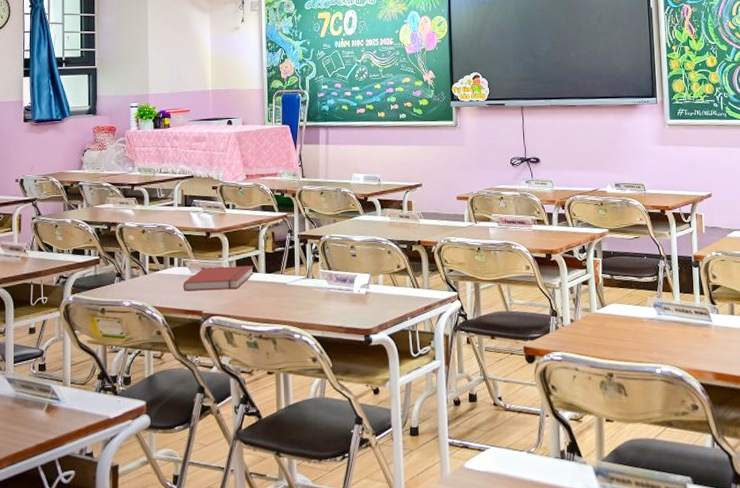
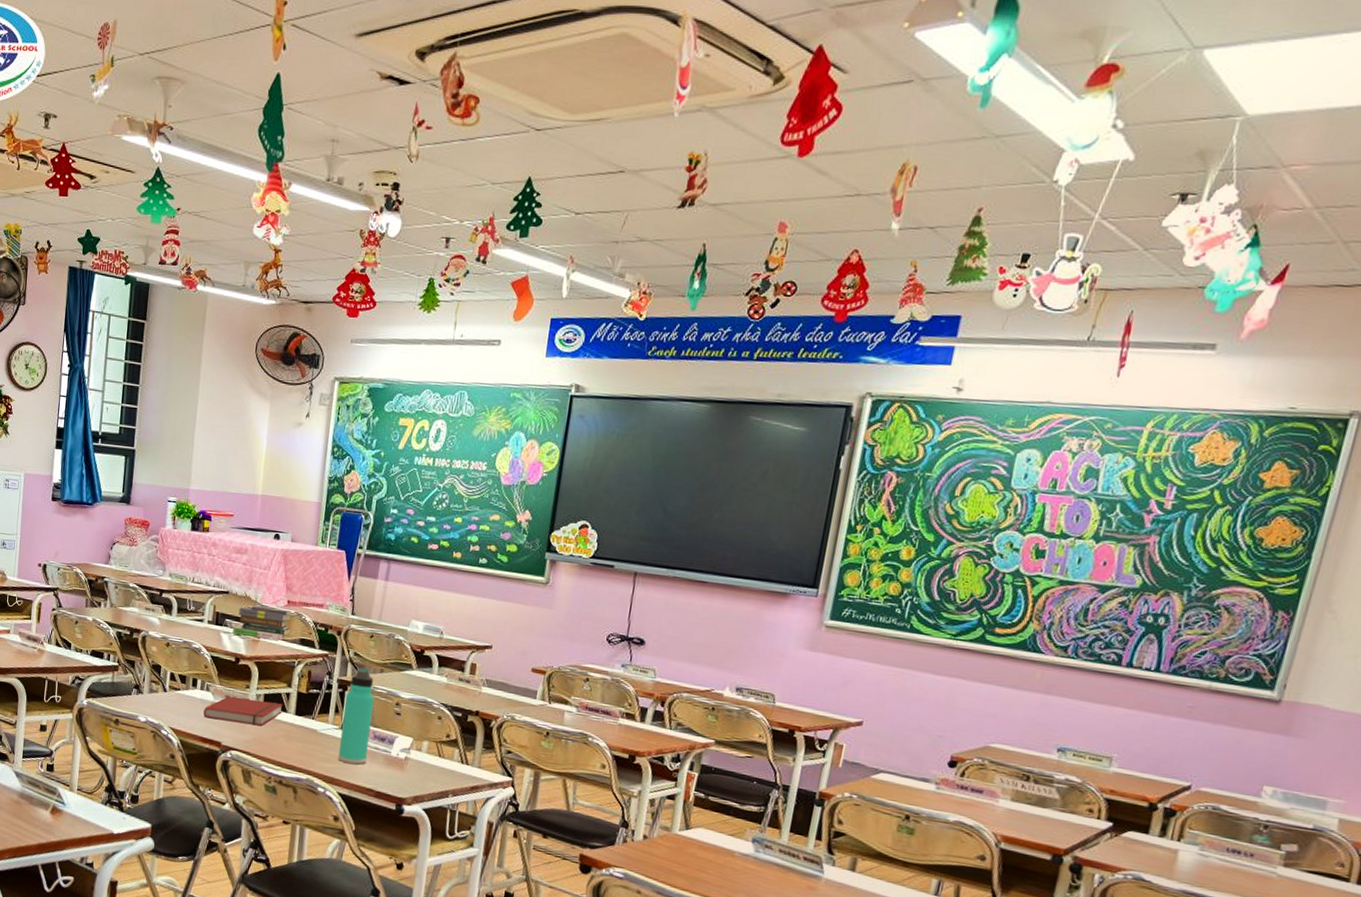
books: none [201,182,252,212] -> present [233,605,292,641]
thermos bottle: none [307,222,333,307] -> present [337,668,374,765]

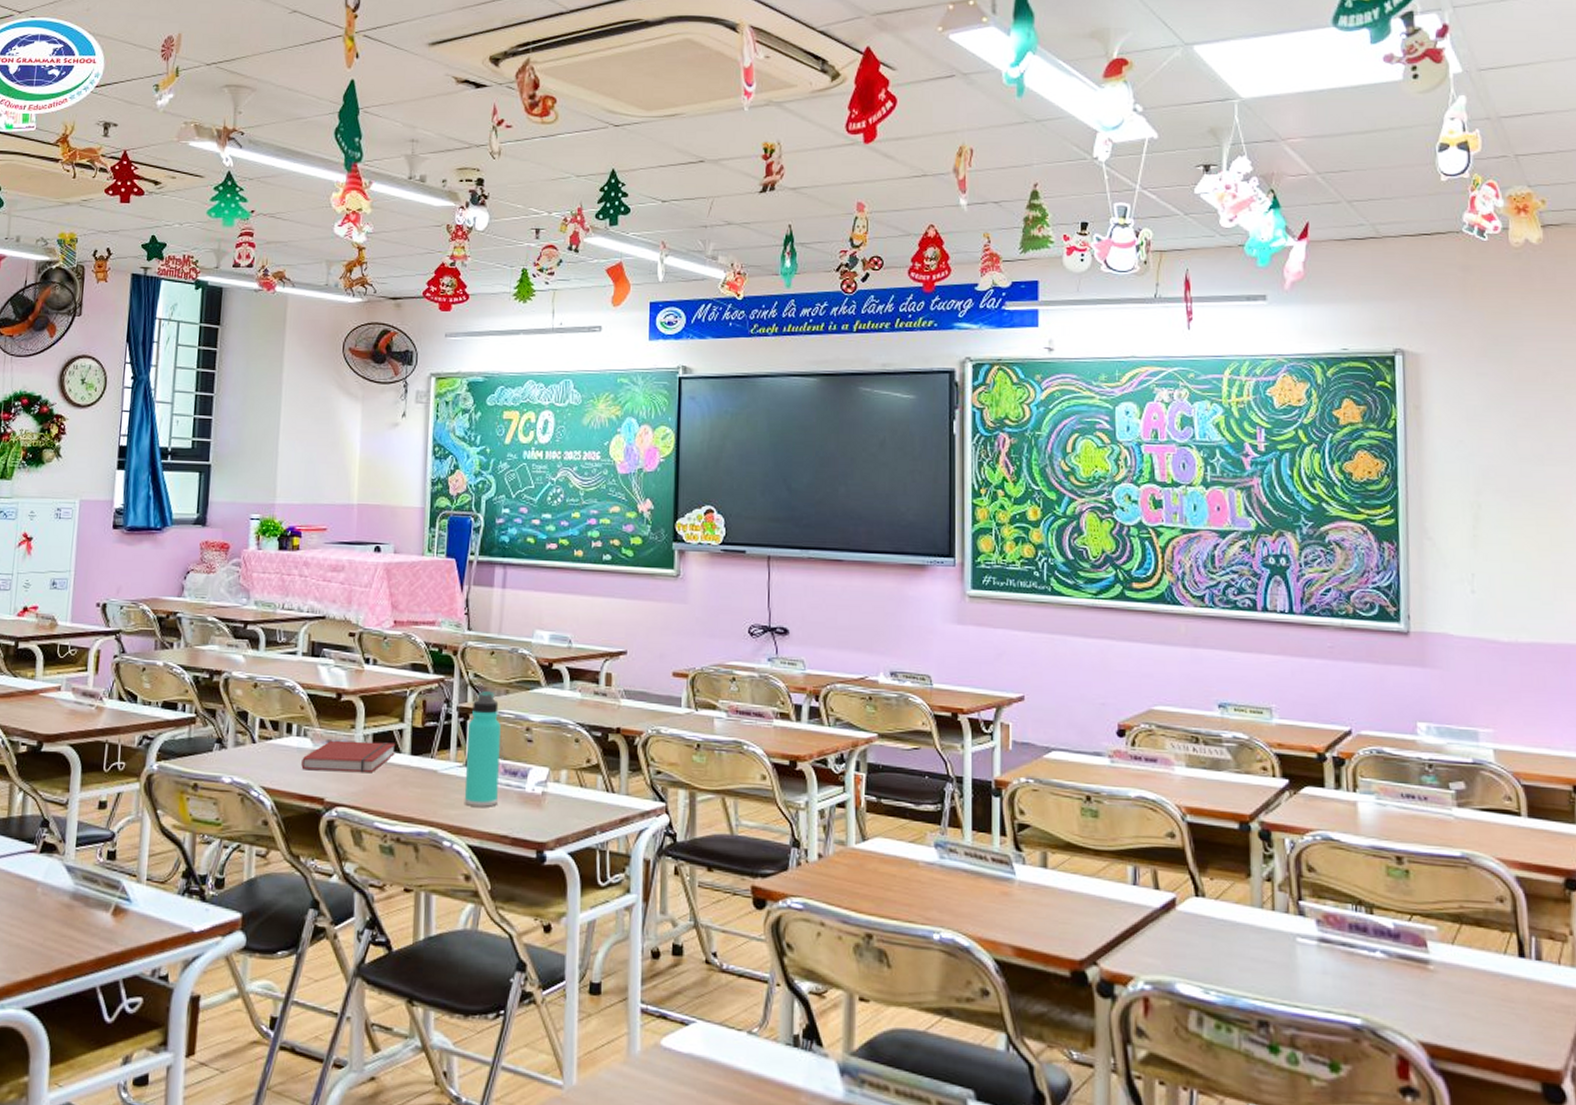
books: present [233,605,292,641] -> none [332,629,399,668]

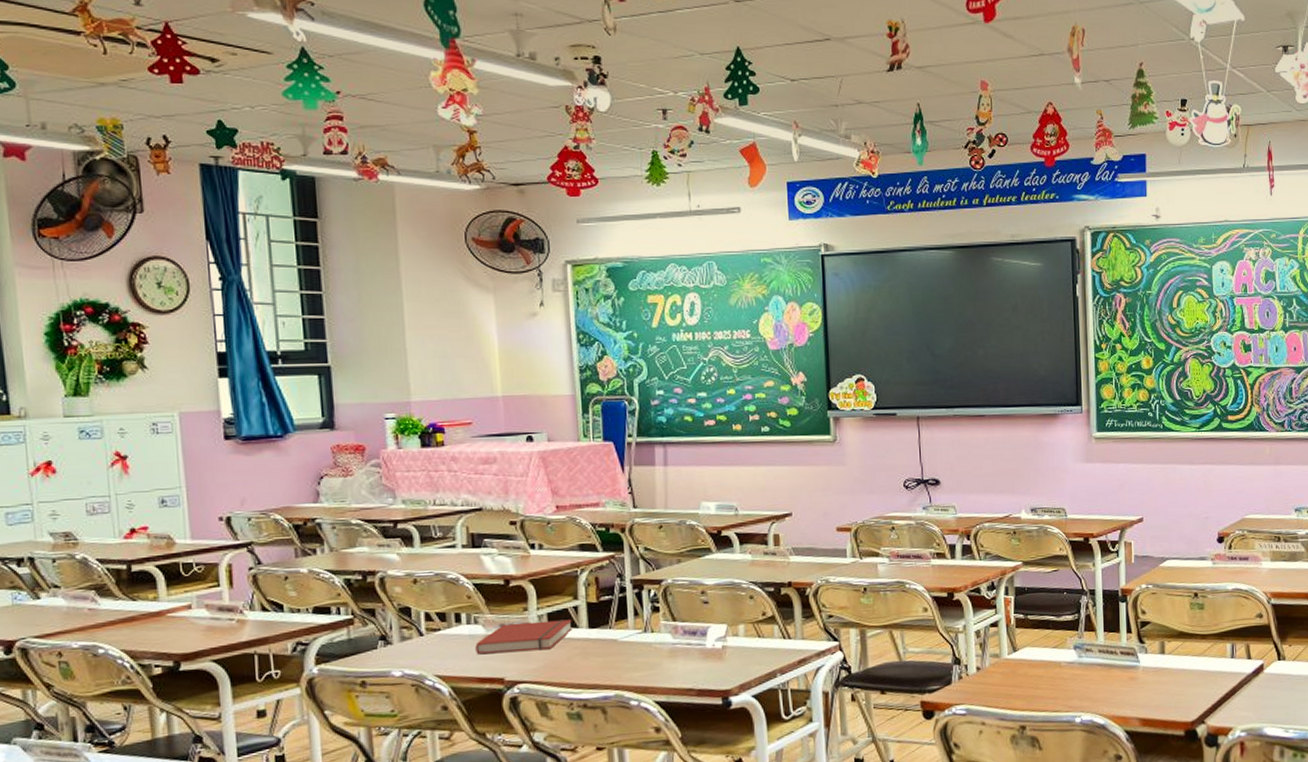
thermos bottle: present [464,691,501,807] -> none [643,562,680,667]

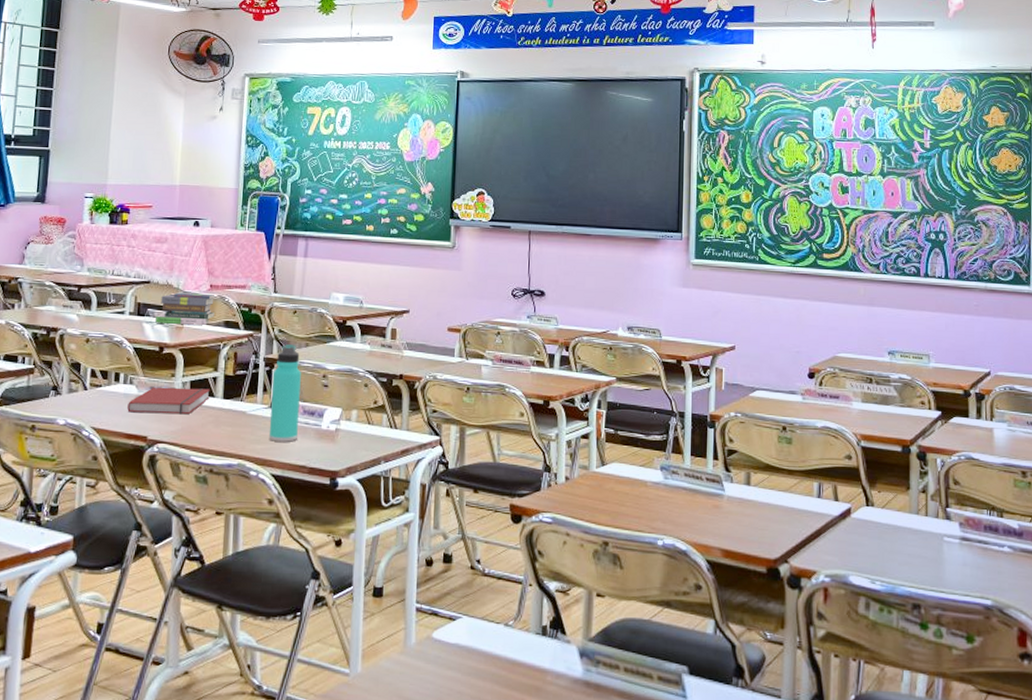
books: none [495,515,566,554] -> present [155,292,215,325]
thermos bottle: none [643,562,680,667] -> present [268,344,301,442]

